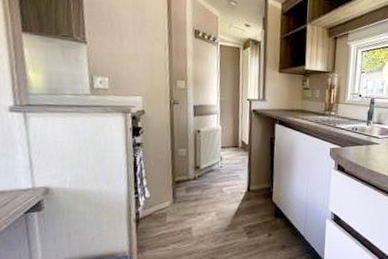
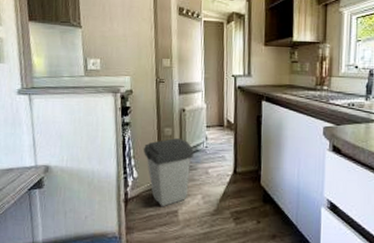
trash can: none [155,159,208,225] -> present [143,138,194,207]

